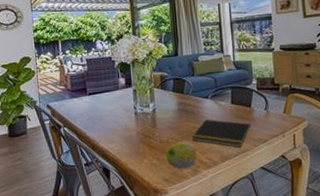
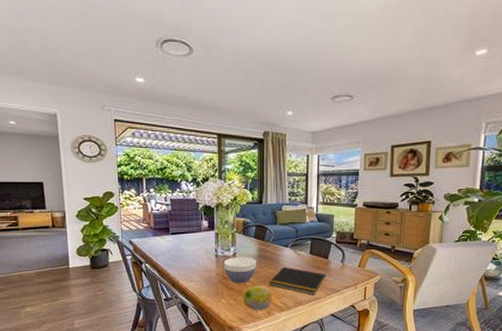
bowl: none [143,112,178,142] -> present [223,257,256,284]

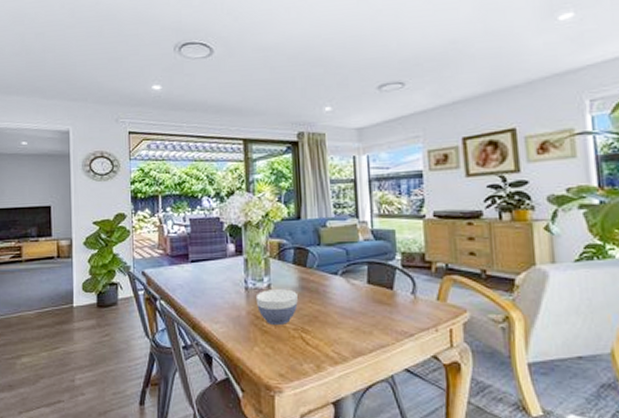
fruit: present [242,285,272,310] -> none [281,327,322,363]
notepad: present [269,267,326,295] -> none [316,302,393,341]

